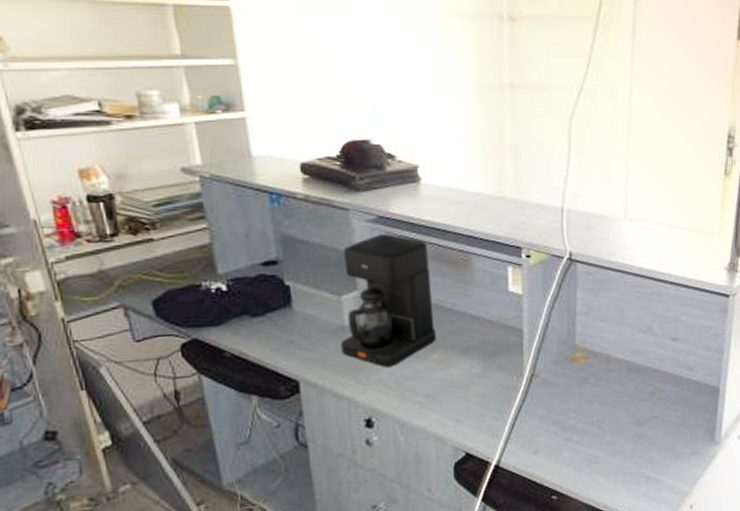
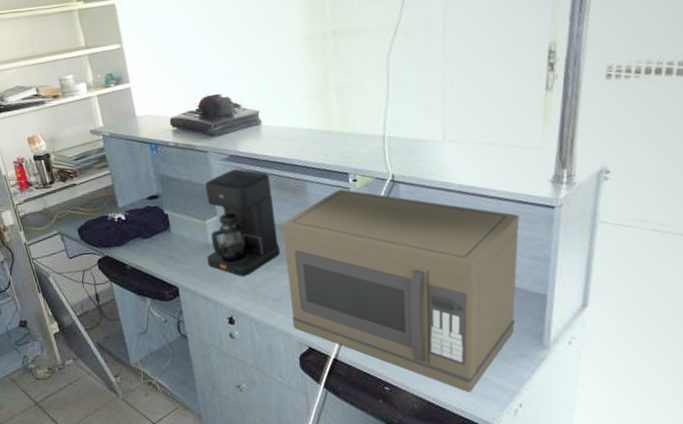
microwave: none [439,265,696,496] -> present [281,189,520,392]

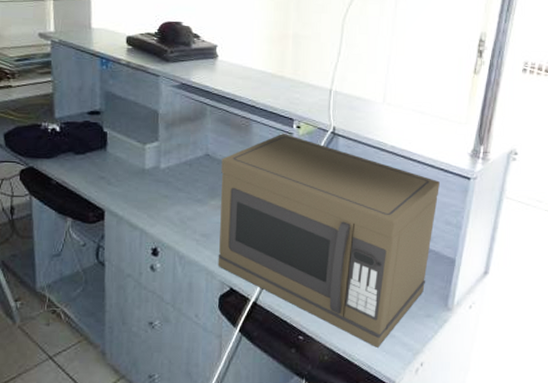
coffee maker: present [205,169,281,276] -> none [140,98,218,207]

